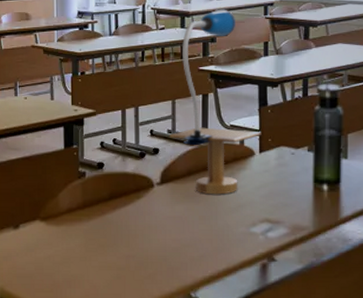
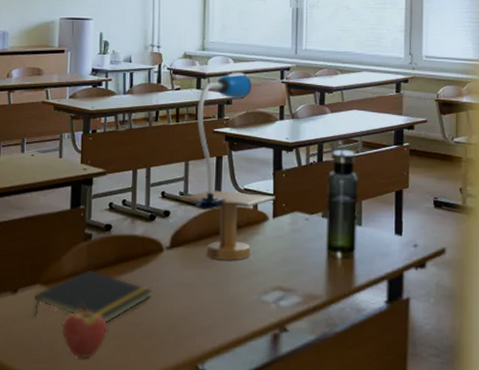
notepad: none [34,205,145,255] -> present [33,269,152,322]
fruit: none [63,237,105,289] -> present [63,304,108,359]

